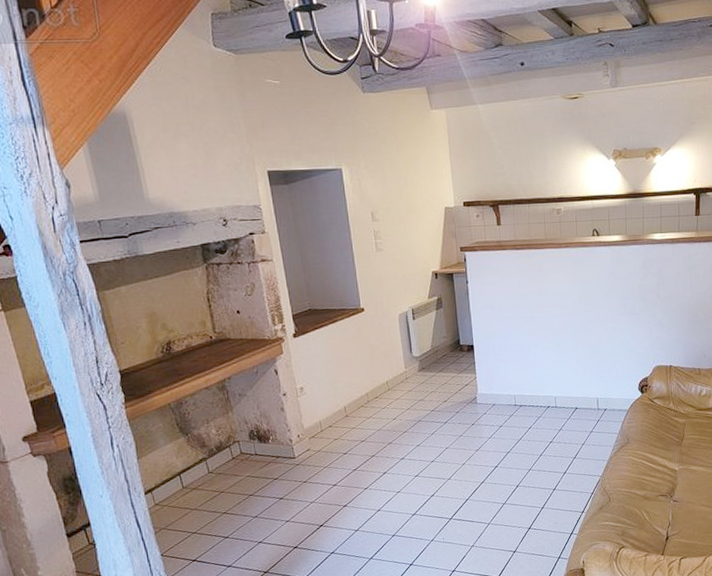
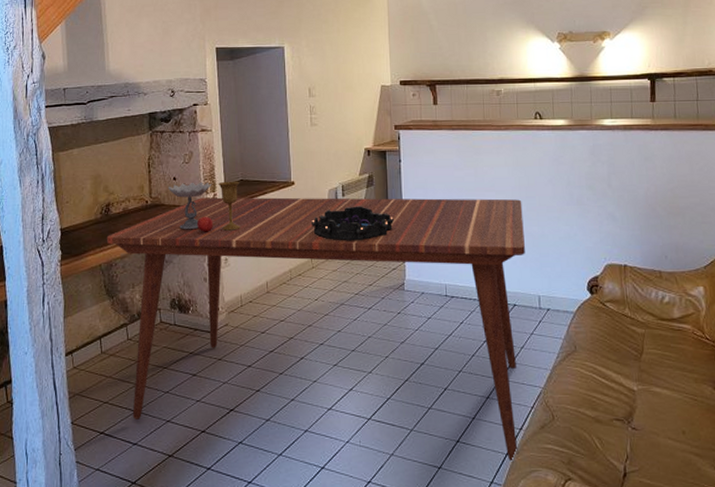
dining table: none [171,313,585,545] -> present [106,197,525,462]
goblet: none [232,310,313,364] -> present [167,181,240,232]
decorative bowl: none [384,328,464,363] -> present [312,206,394,241]

